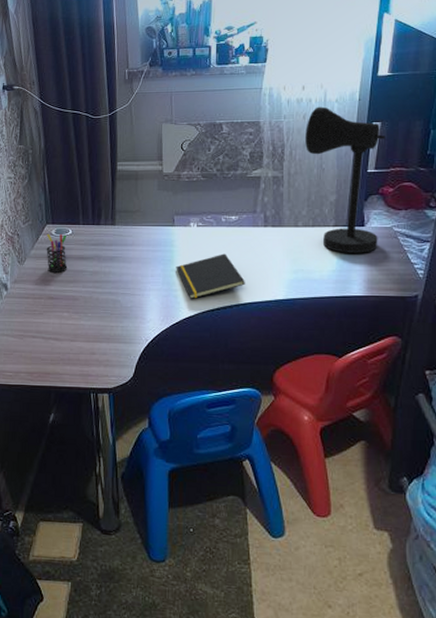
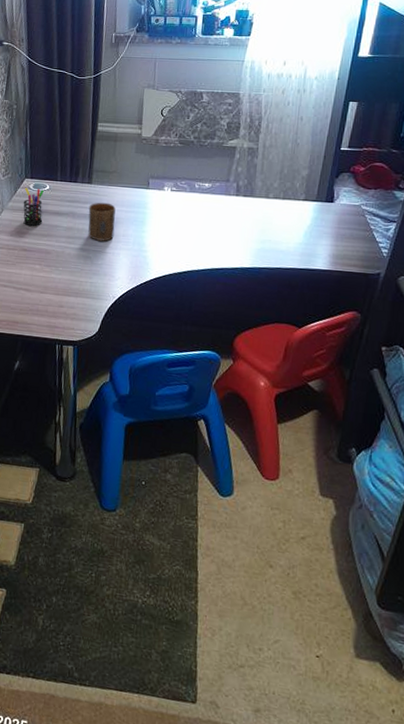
cup: none [114,243,143,283] -> present [88,202,116,241]
notepad: present [176,253,245,299] -> none [147,219,213,261]
desk lamp: present [305,106,385,253] -> none [282,83,361,229]

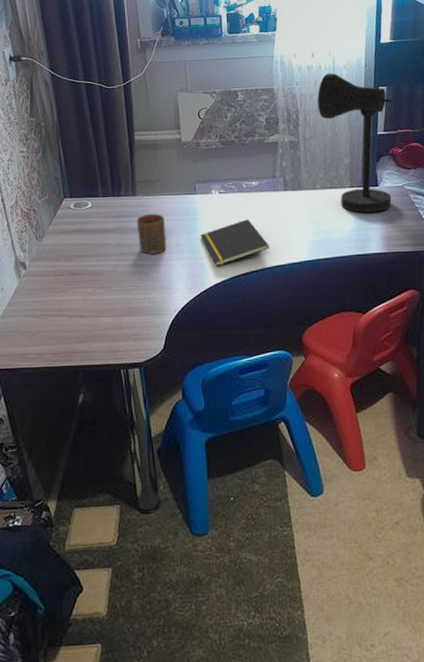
pen holder: present [23,187,44,226] -> none [65,207,89,248]
notepad: none [147,219,213,261] -> present [200,219,269,266]
desk lamp: none [282,83,361,229] -> present [317,73,392,213]

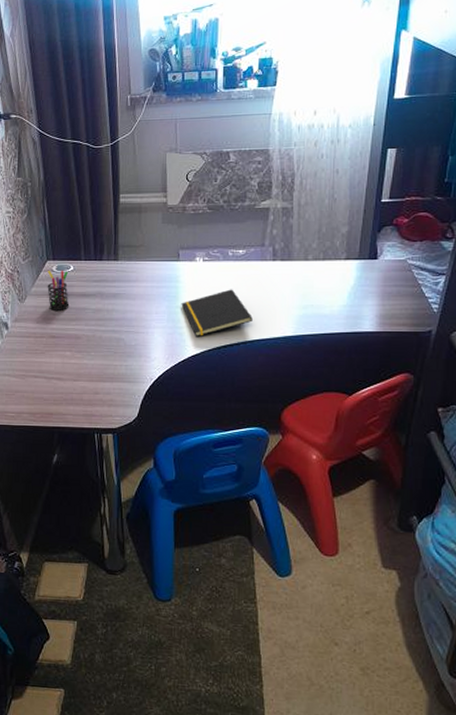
pen holder: none [65,207,89,248] -> present [47,270,70,310]
cup: present [136,213,167,254] -> none [117,279,147,321]
desk lamp: present [317,73,392,213] -> none [317,132,401,287]

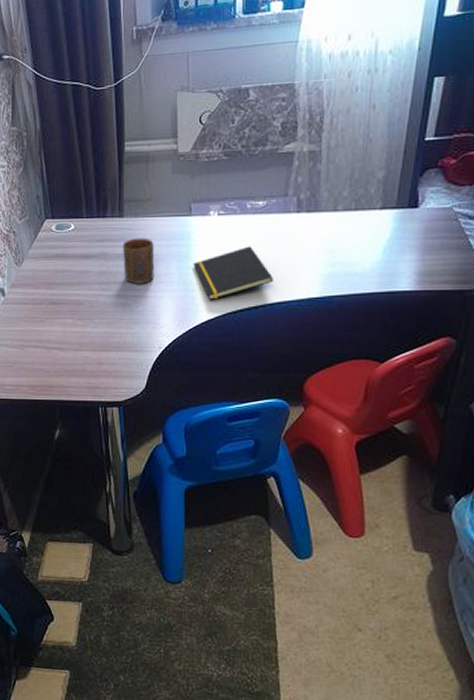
pen holder: present [47,270,70,310] -> none [46,229,70,274]
cup: none [117,279,147,321] -> present [122,237,155,284]

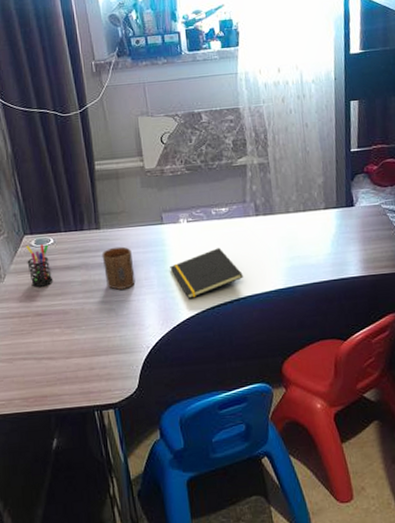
pen holder: none [46,229,70,274] -> present [26,243,53,287]

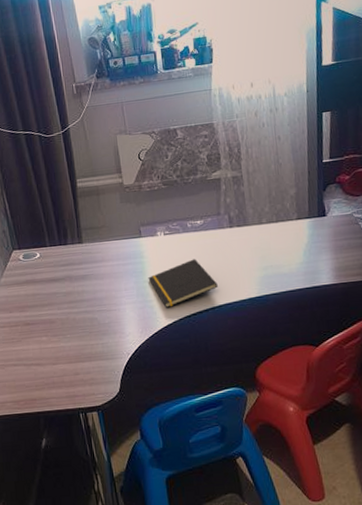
pen holder: present [26,243,53,287] -> none [15,258,40,299]
cup: present [101,246,136,290] -> none [84,259,116,300]

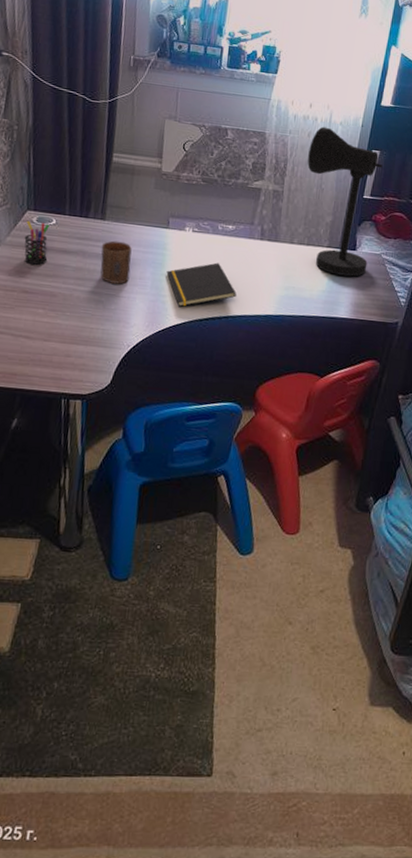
pen holder: none [15,258,40,299] -> present [24,220,49,265]
cup: none [84,259,116,300] -> present [100,240,132,284]
desk lamp: none [258,102,341,245] -> present [307,126,383,277]

